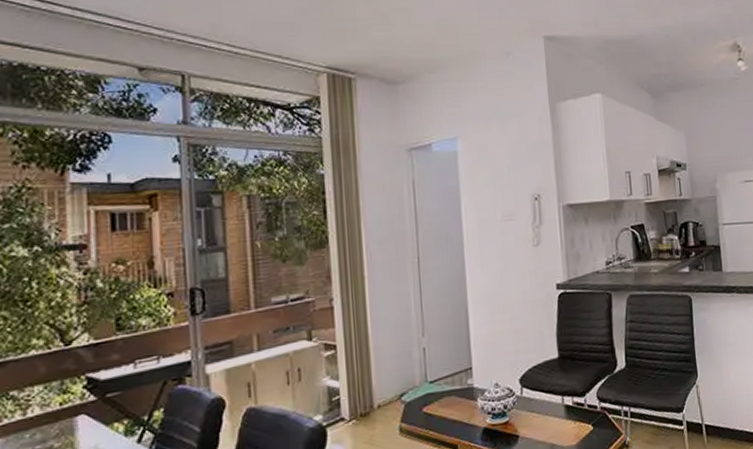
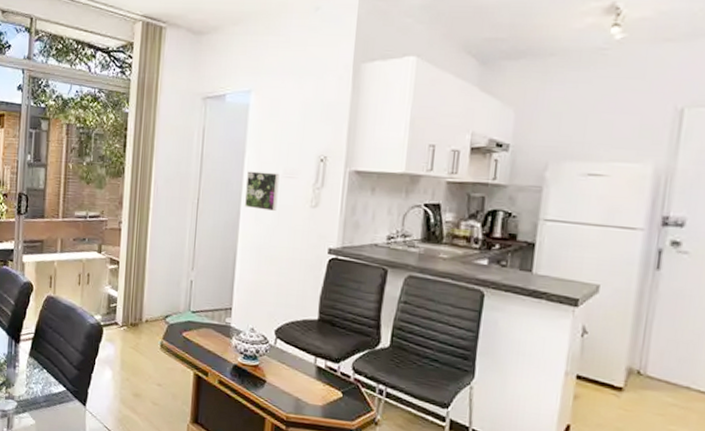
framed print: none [466,217,501,258] -> present [245,171,280,212]

